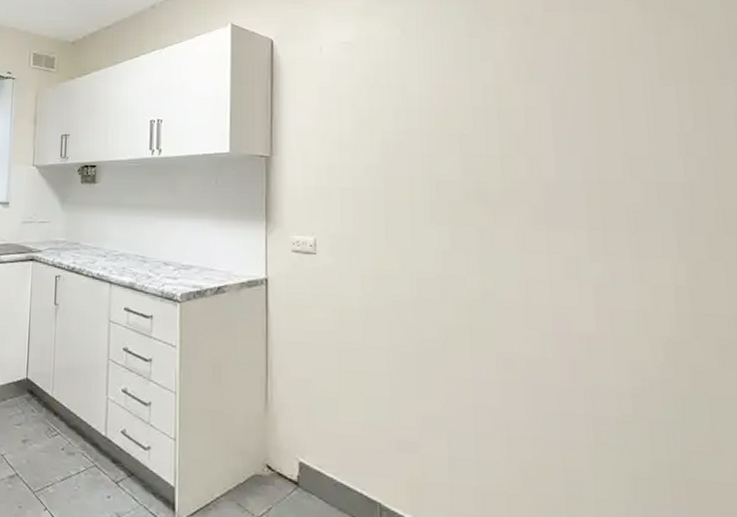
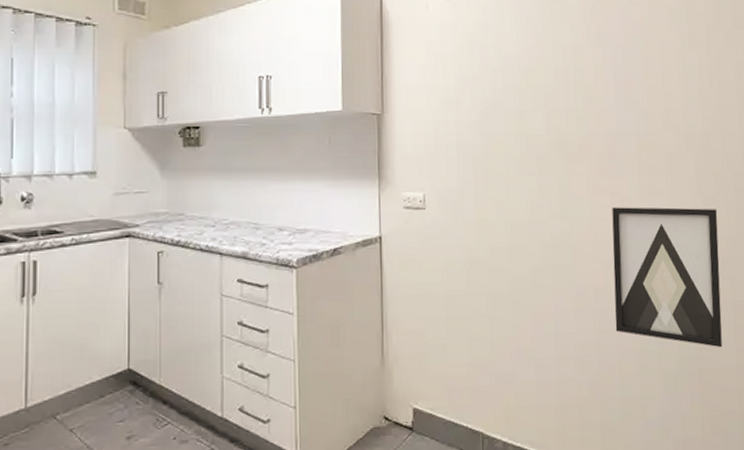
wall art: none [550,267,724,457] -> present [612,207,722,348]

